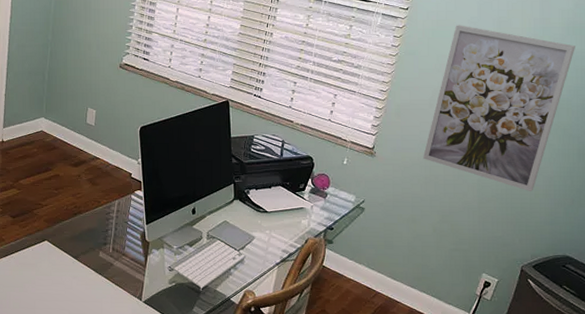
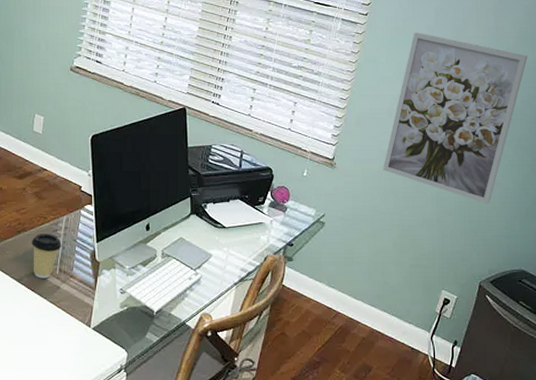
coffee cup: none [87,216,114,256] -> present [32,234,62,279]

